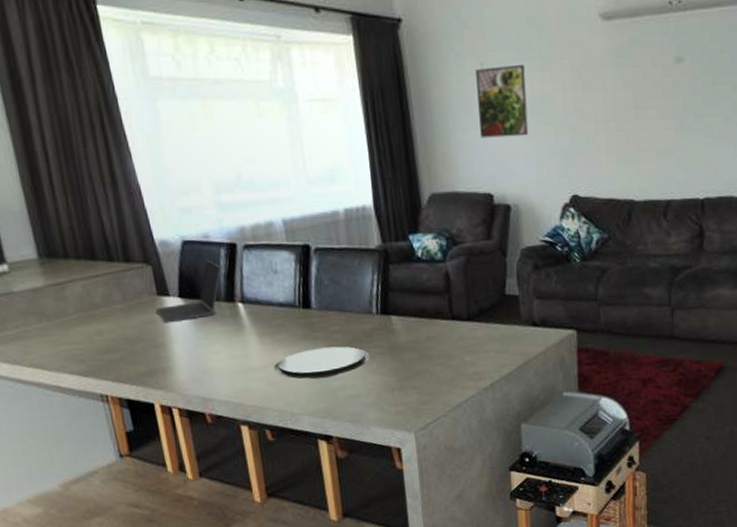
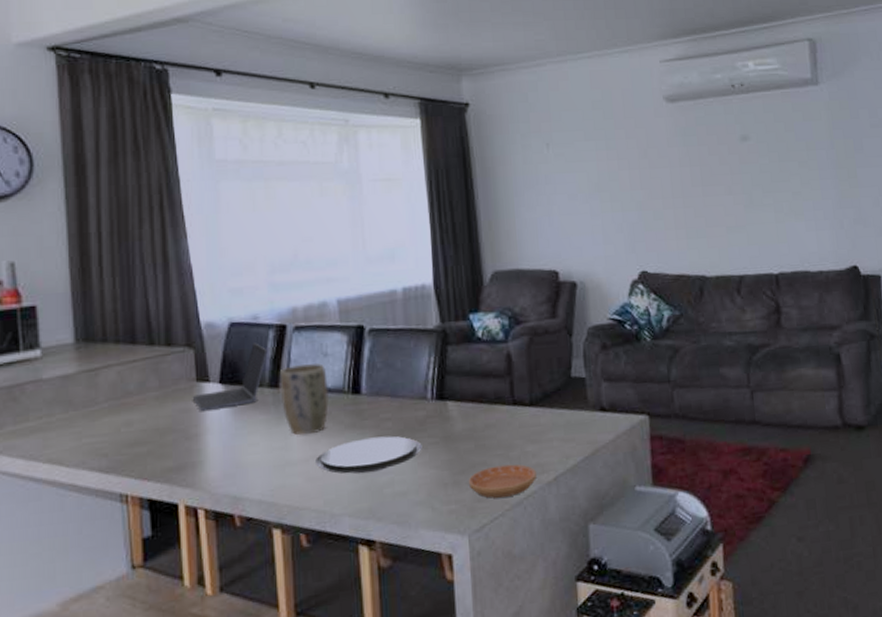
plant pot: none [233,279,282,345] -> present [279,362,329,435]
saucer: none [412,372,475,402] -> present [468,464,537,499]
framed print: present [475,64,529,138] -> none [540,144,595,215]

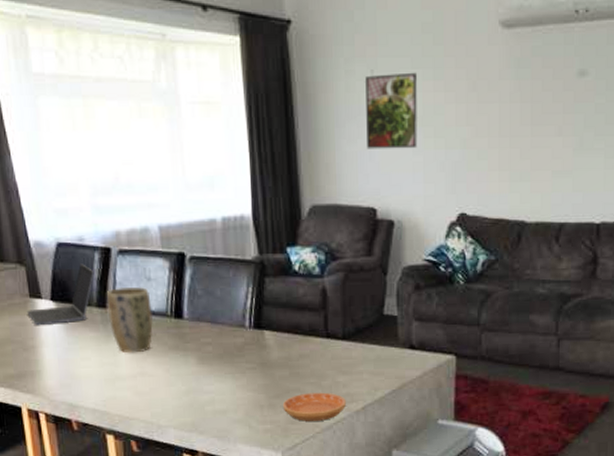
plate: present [314,436,422,474] -> none [141,359,241,392]
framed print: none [540,144,595,215] -> present [364,72,418,149]

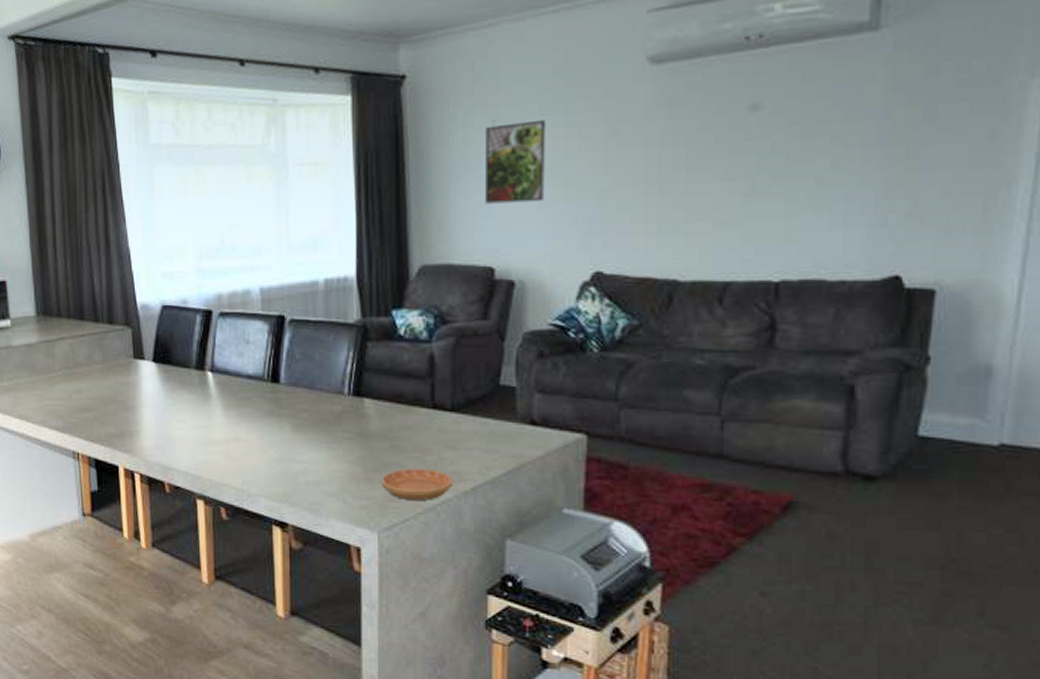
laptop computer: present [26,264,95,326] -> none [130,326,195,387]
plant pot: present [106,286,153,353] -> none [205,349,249,417]

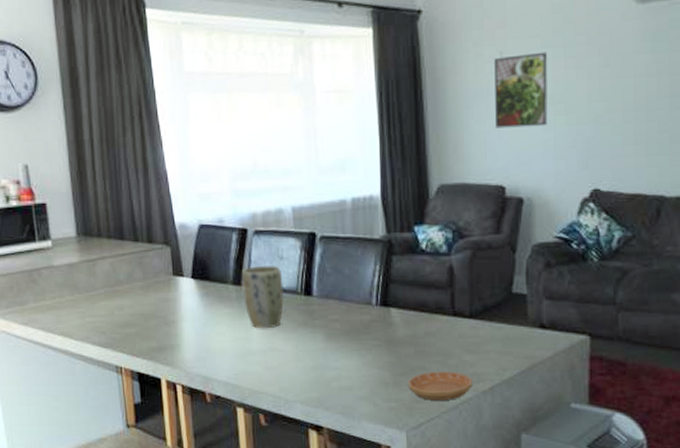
plant pot: none [205,349,249,417] -> present [241,264,284,329]

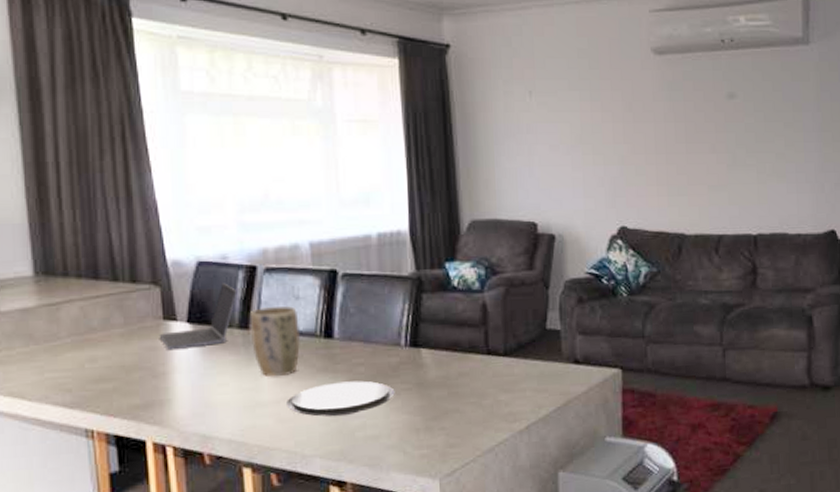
laptop computer: none [170,244,232,302] -> present [159,283,238,351]
plate: none [271,336,367,368] -> present [285,380,395,417]
saucer: present [407,371,474,401] -> none [440,412,510,445]
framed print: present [493,52,548,129] -> none [523,94,577,166]

